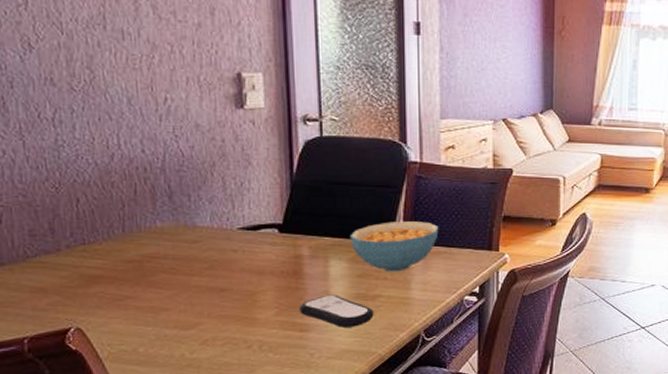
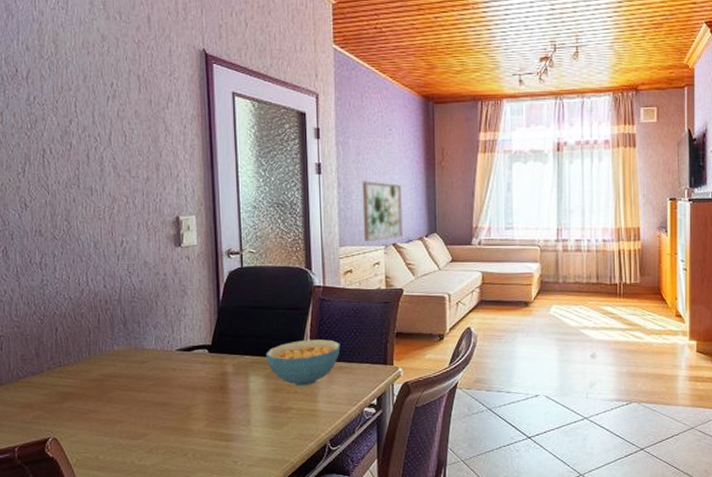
remote control: present [298,294,374,328] -> none [224,407,287,438]
wall art: none [468,46,515,115] -> present [362,181,403,241]

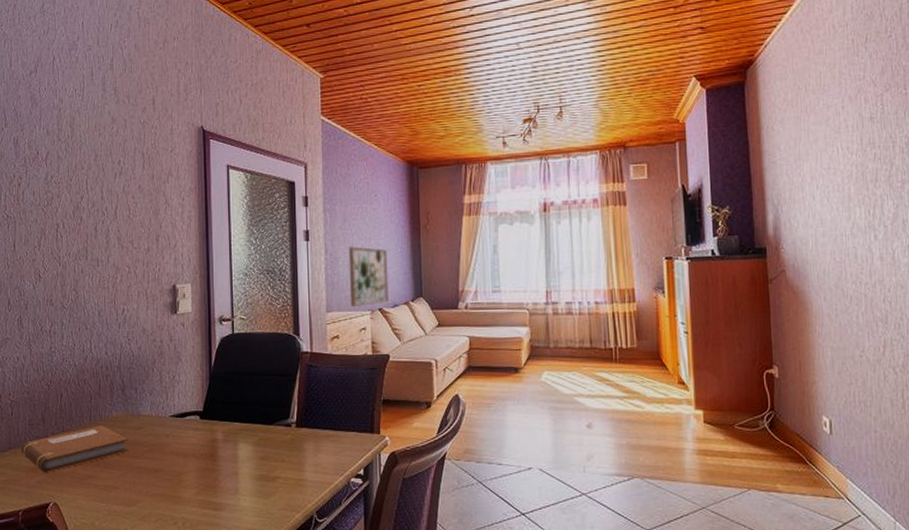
notebook: none [14,359,132,408] -> present [21,424,128,472]
cereal bowl: present [265,339,341,386] -> none [254,406,327,455]

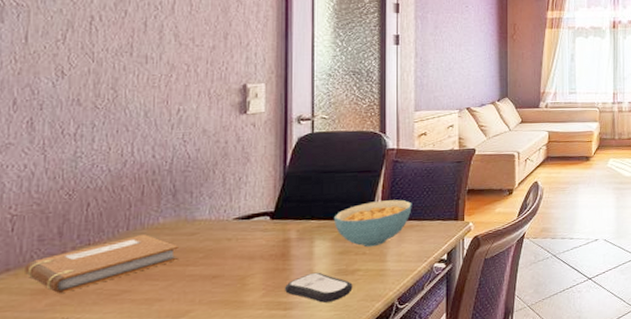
remote control: none [213,475,274,507] -> present [284,272,353,303]
cereal bowl: none [254,406,327,455] -> present [333,199,412,247]
wall art: present [348,246,389,307] -> none [438,51,476,106]

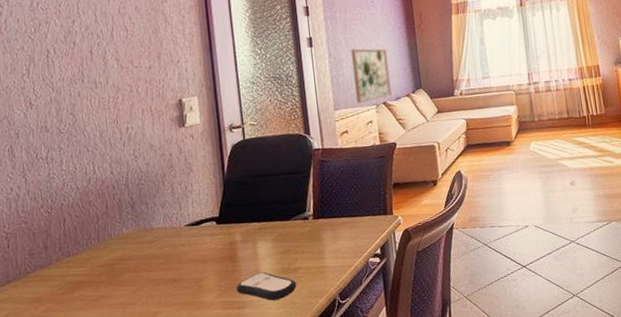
notebook: present [25,233,178,293] -> none [22,243,143,301]
cereal bowl: present [333,199,412,247] -> none [271,197,342,246]
wall art: none [438,51,476,106] -> present [350,48,392,103]

